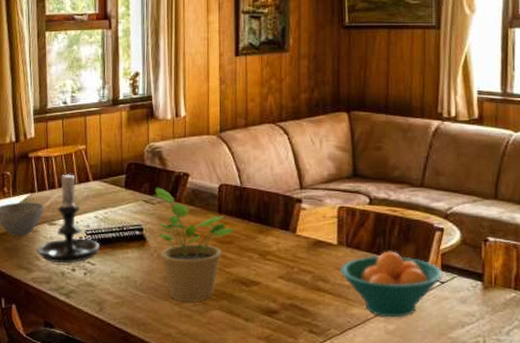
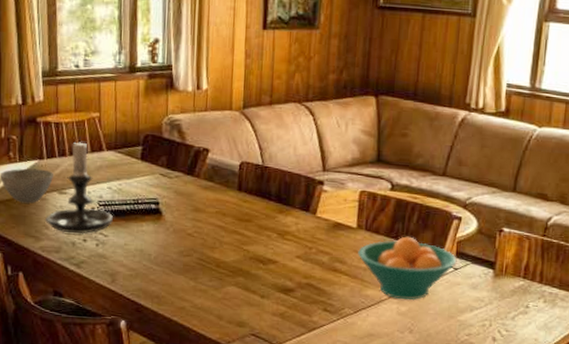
potted plant: present [153,187,235,301] -> none [170,161,255,277]

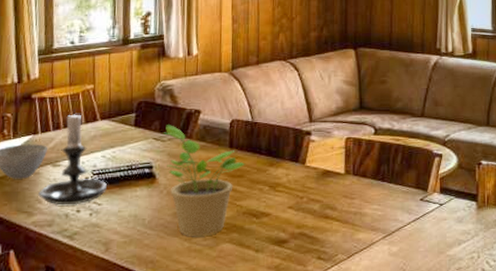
potted plant: none [170,161,255,277] -> present [163,125,246,236]
fruit bowl: present [358,236,457,301] -> none [347,177,441,240]

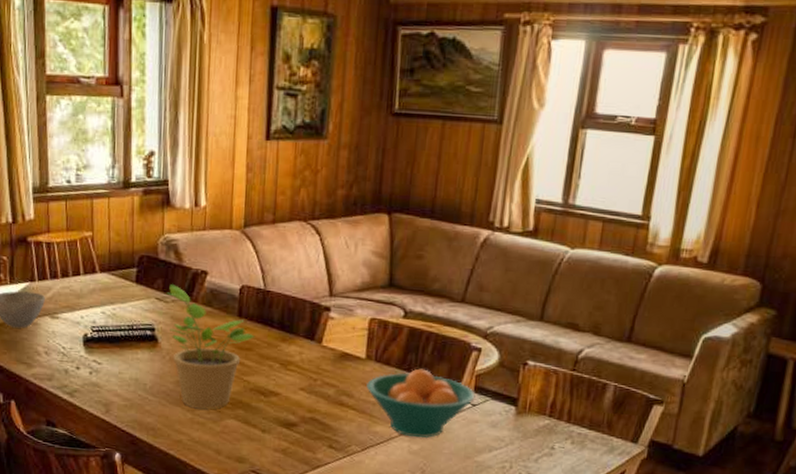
candle holder: present [37,109,108,206] -> none [36,258,108,362]
fruit bowl: none [347,177,441,240] -> present [366,368,476,439]

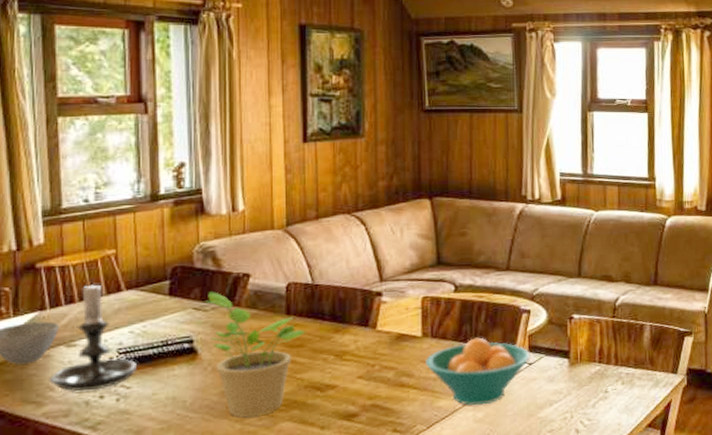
candle holder: none [36,258,108,362] -> present [48,279,138,392]

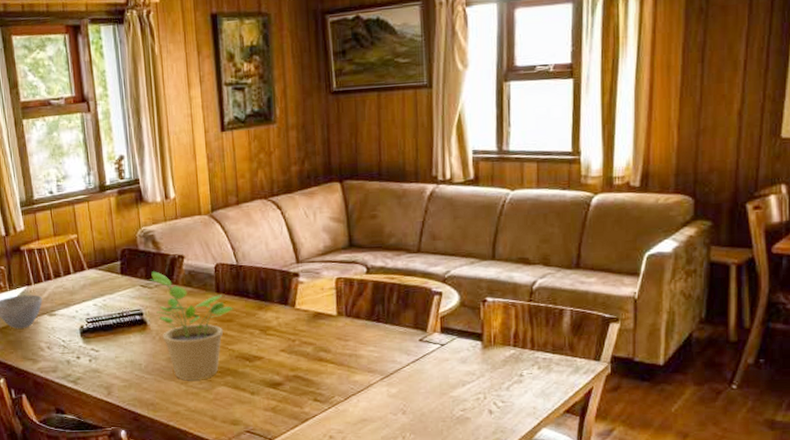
candle holder: present [48,279,138,392] -> none [39,259,103,353]
fruit bowl: present [425,337,530,406] -> none [341,317,443,382]

